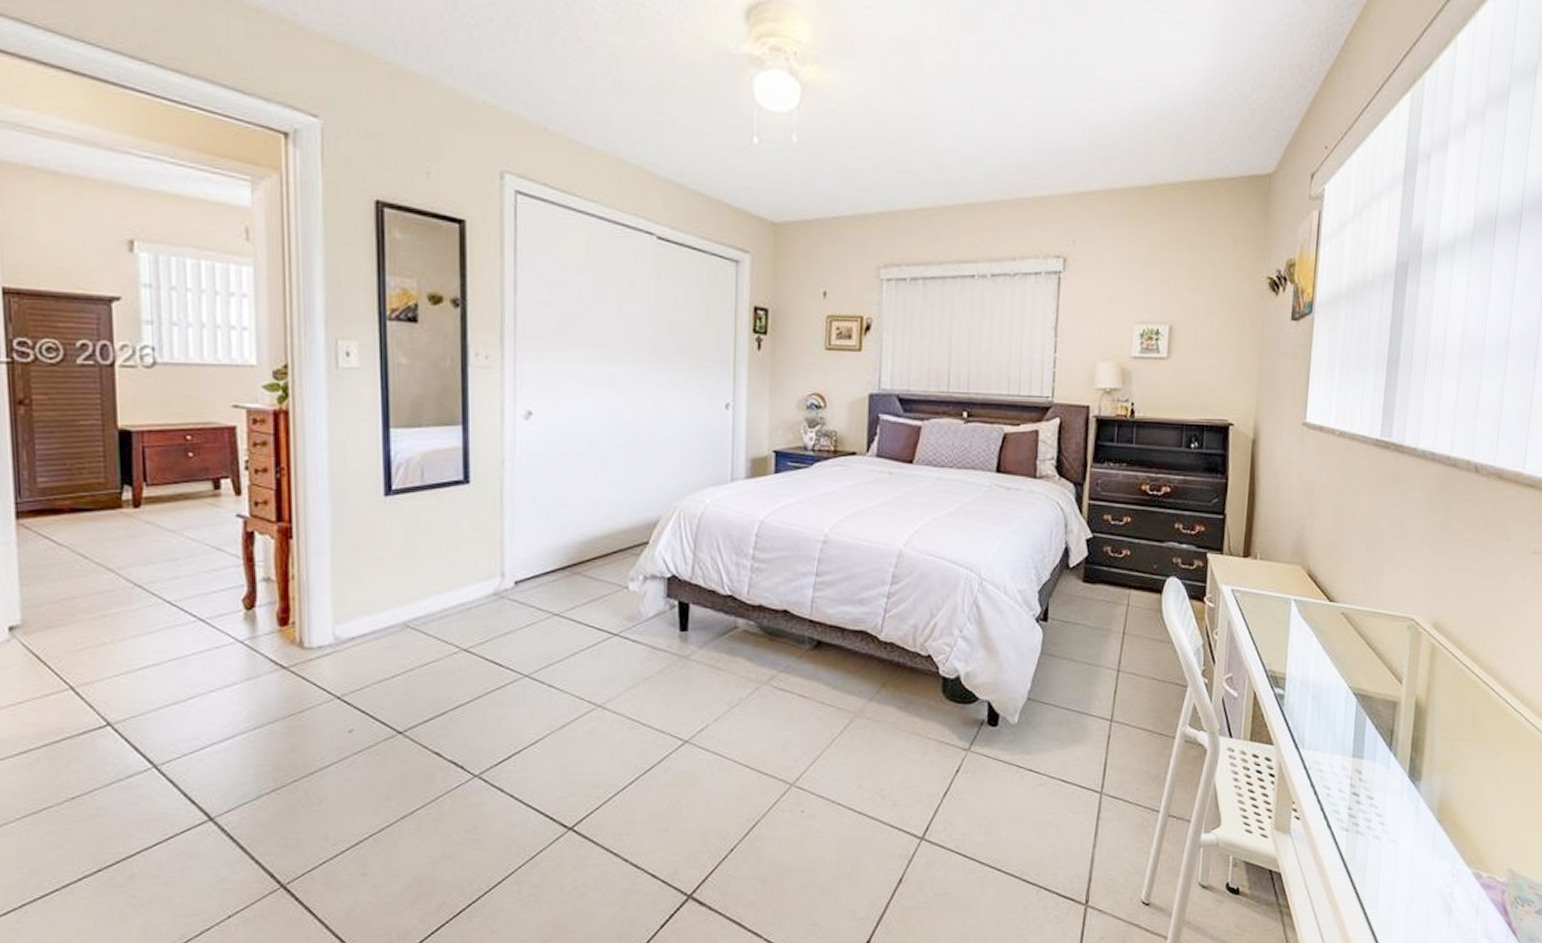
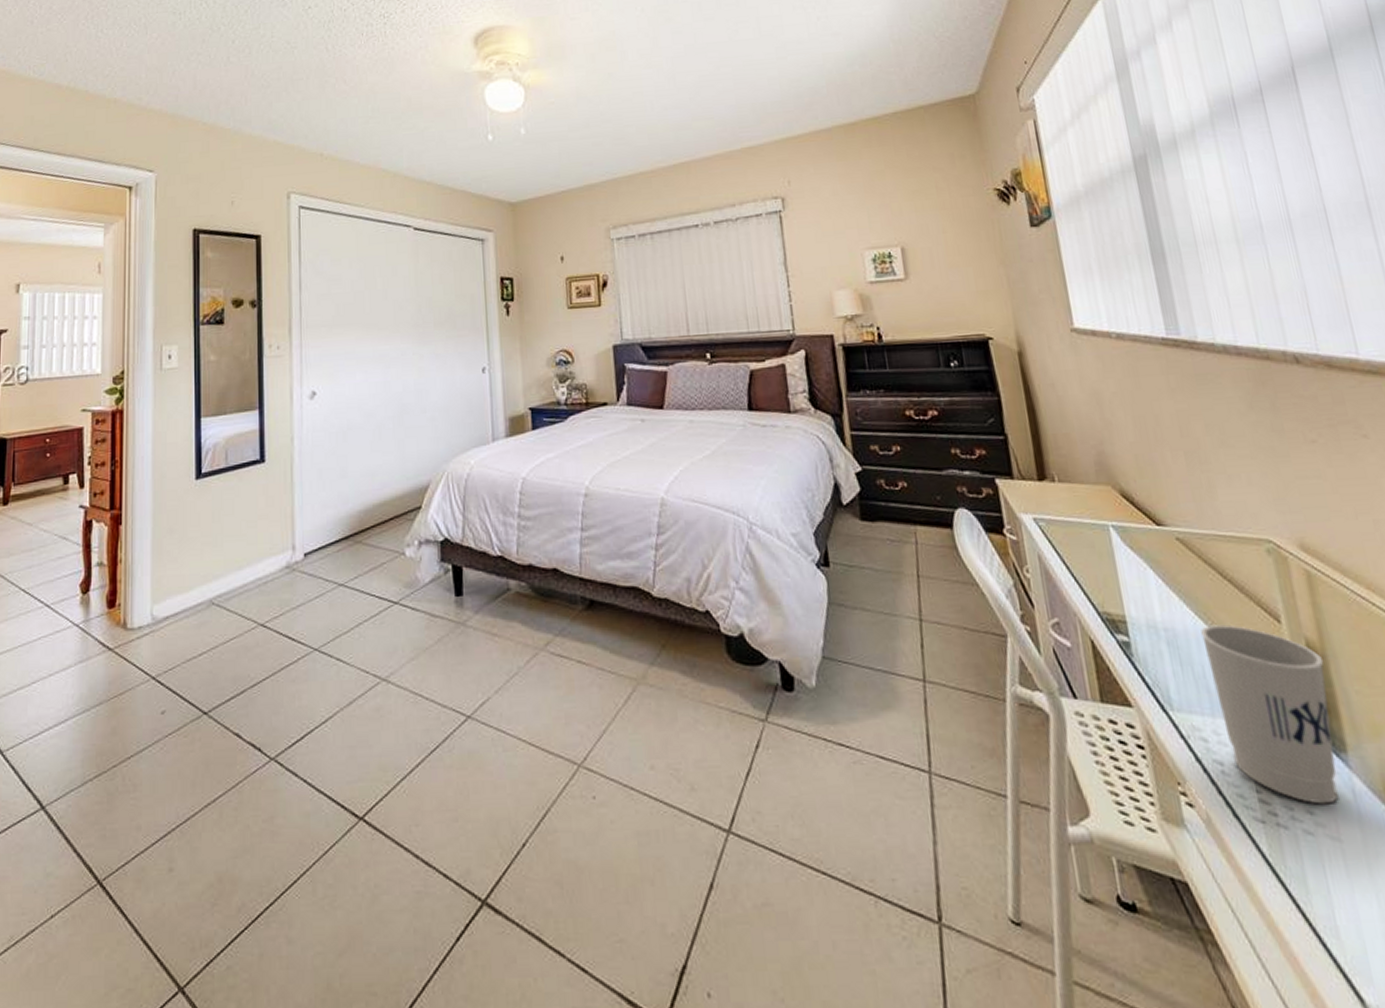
cup: none [1339,683,1425,818] -> present [1201,624,1339,805]

